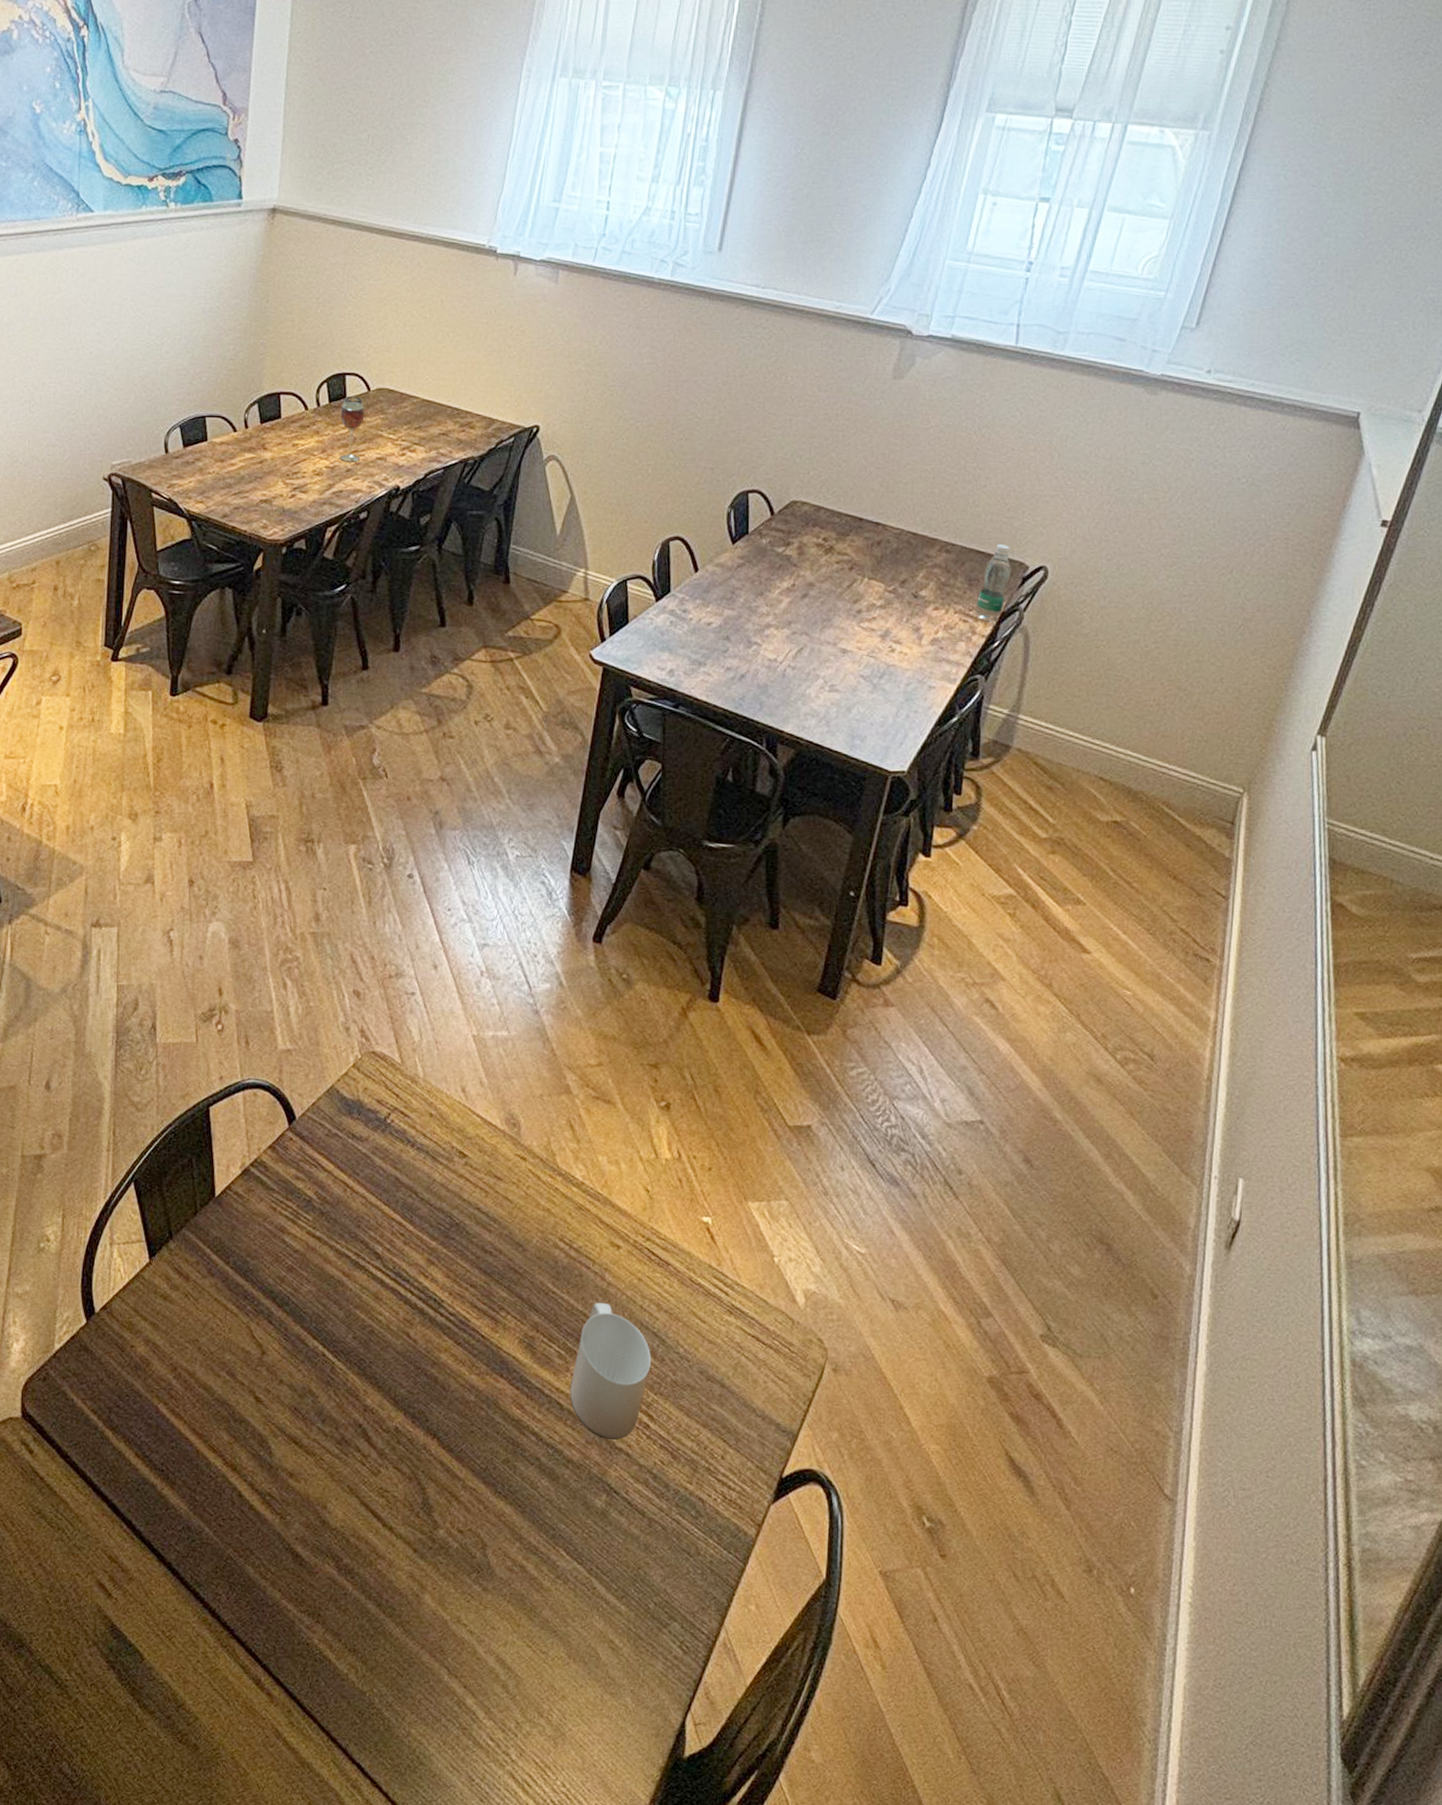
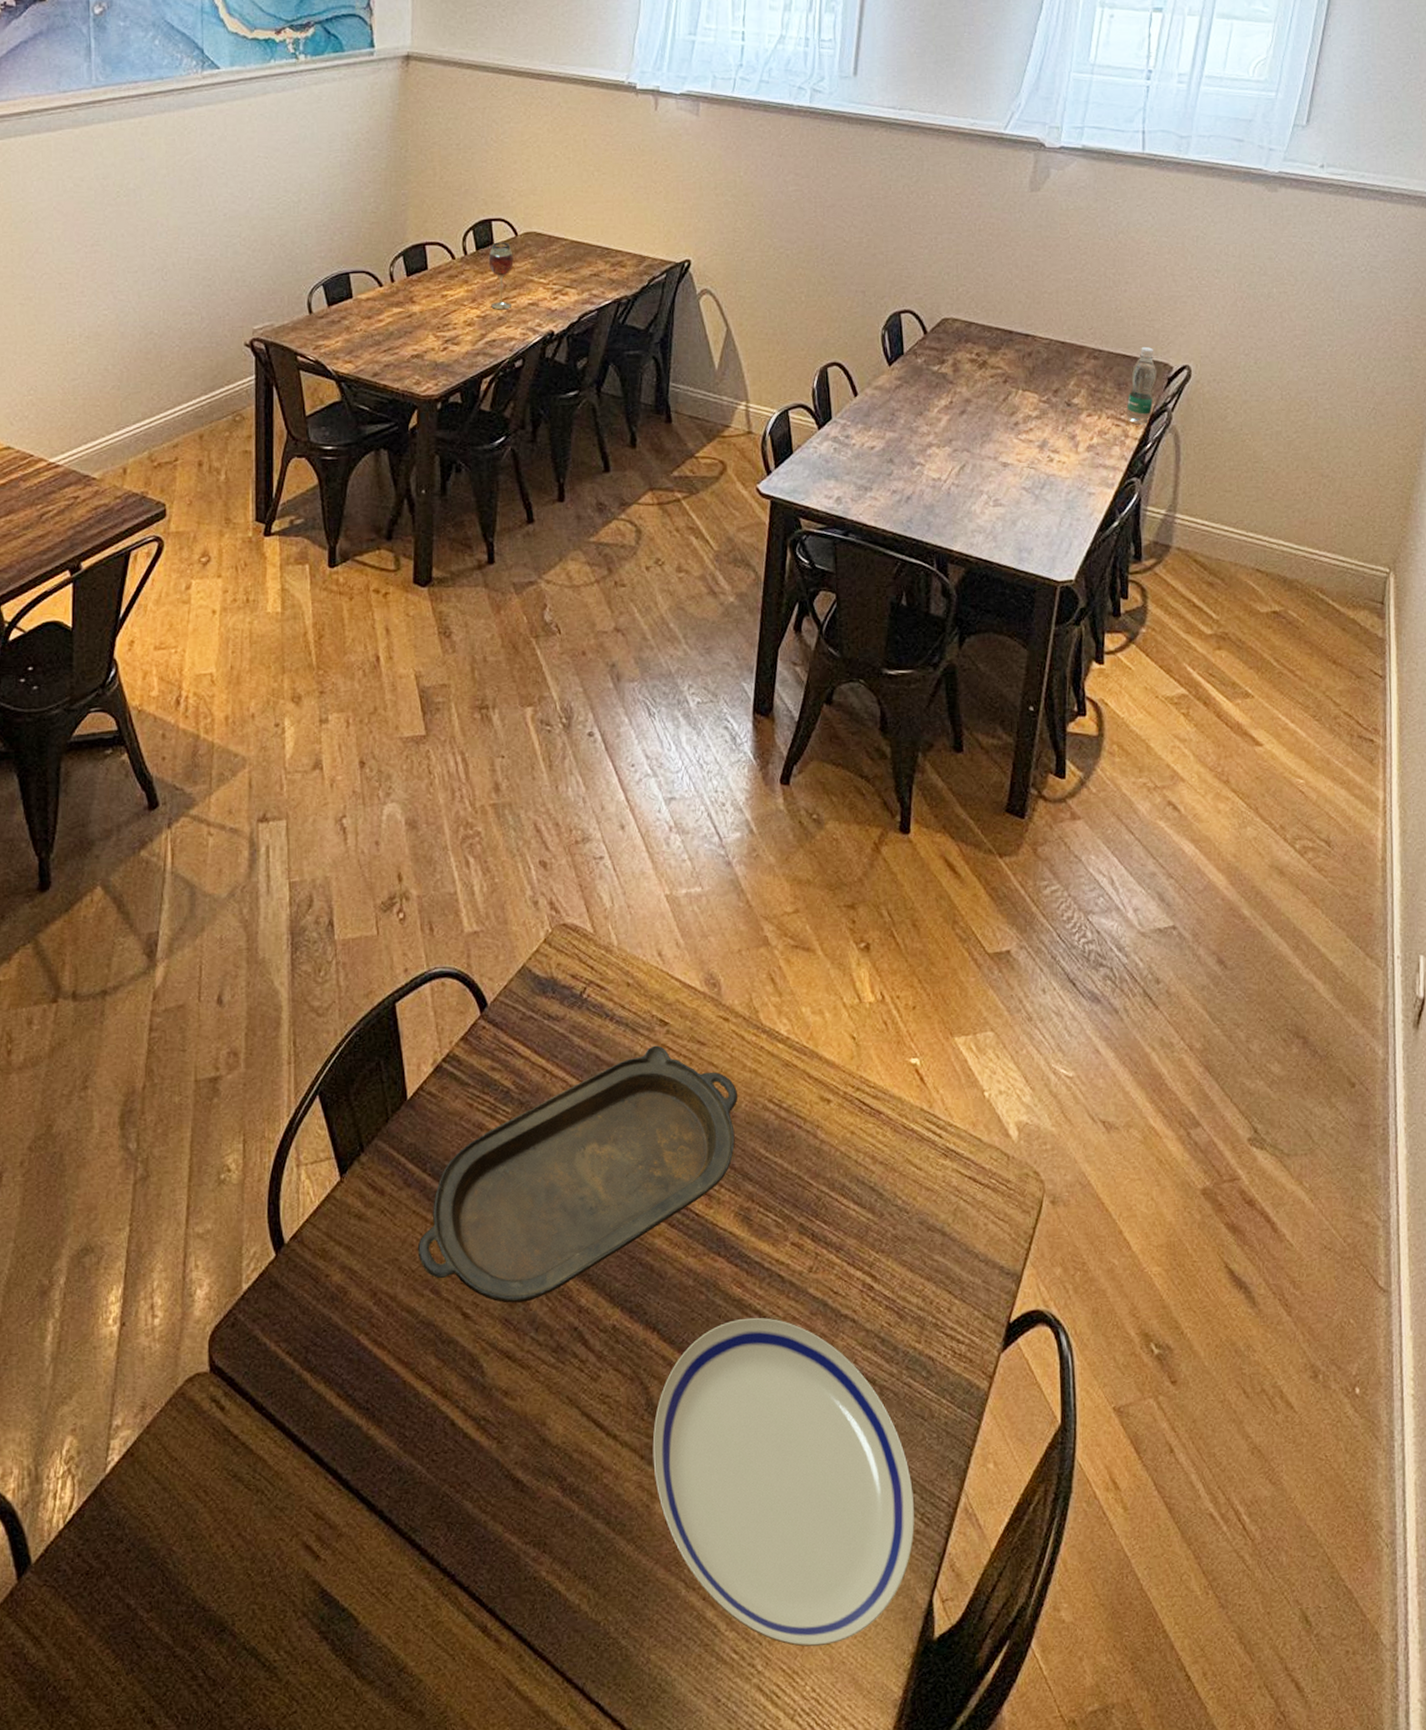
serving tray: none [216,1175,531,1395] -> present [417,1045,739,1303]
plate: none [425,1437,674,1747] -> present [652,1317,914,1647]
cup: present [569,1302,651,1440] -> none [789,1161,870,1307]

